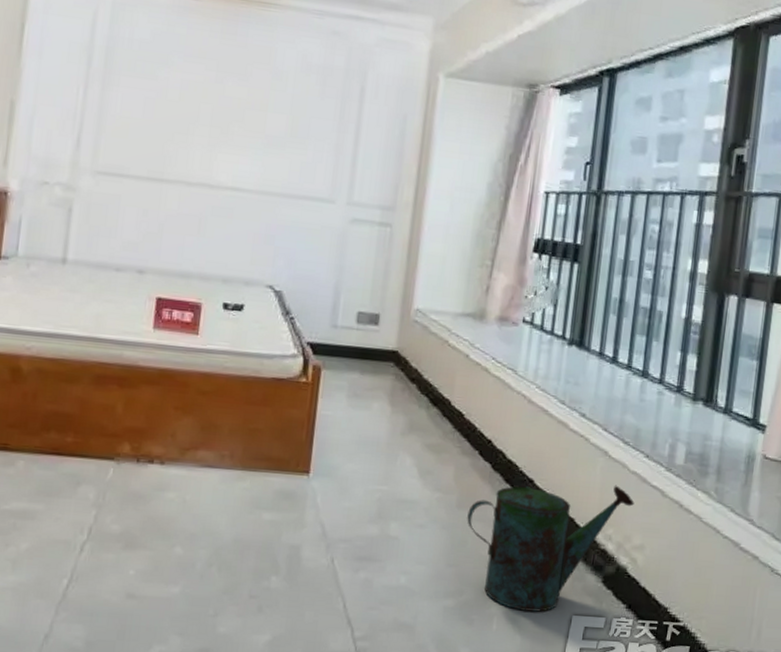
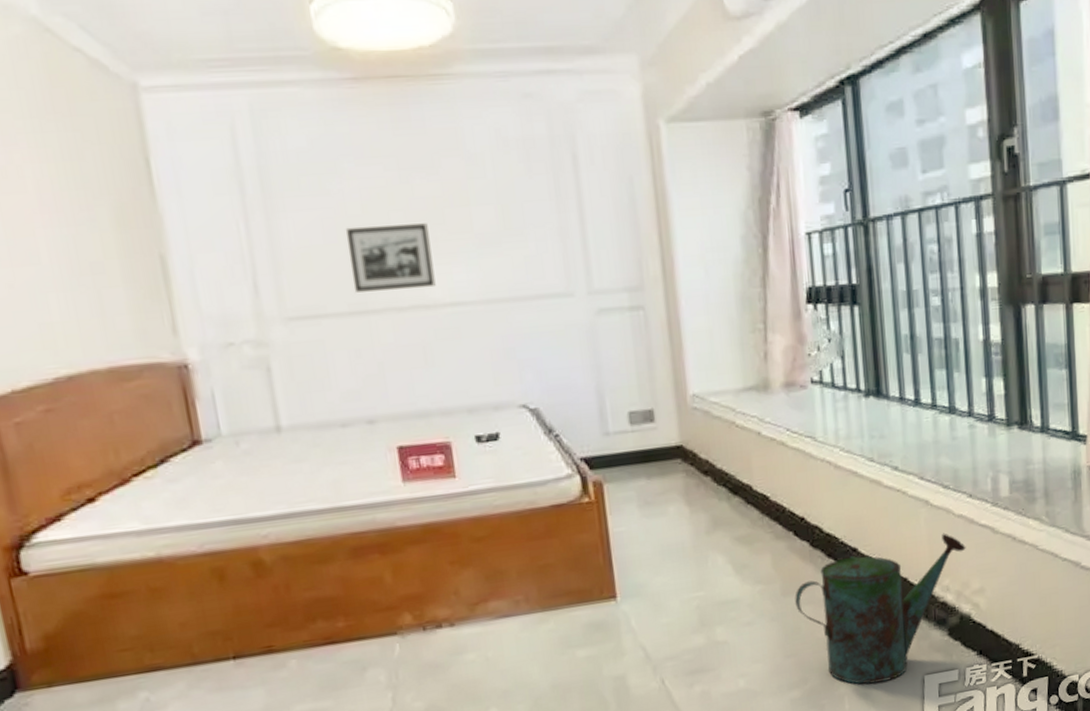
picture frame: none [156,108,229,172] -> present [345,223,436,292]

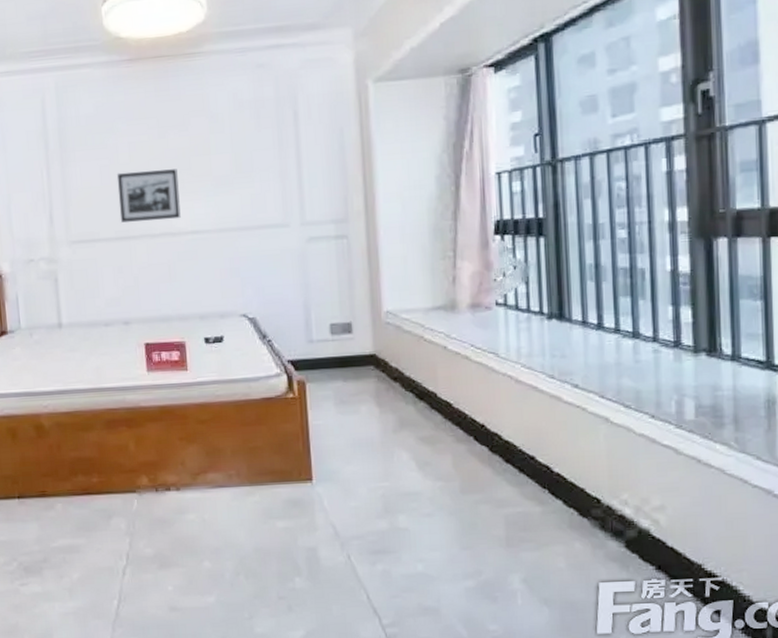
watering can: present [795,533,966,684] -> none [473,449,647,584]

